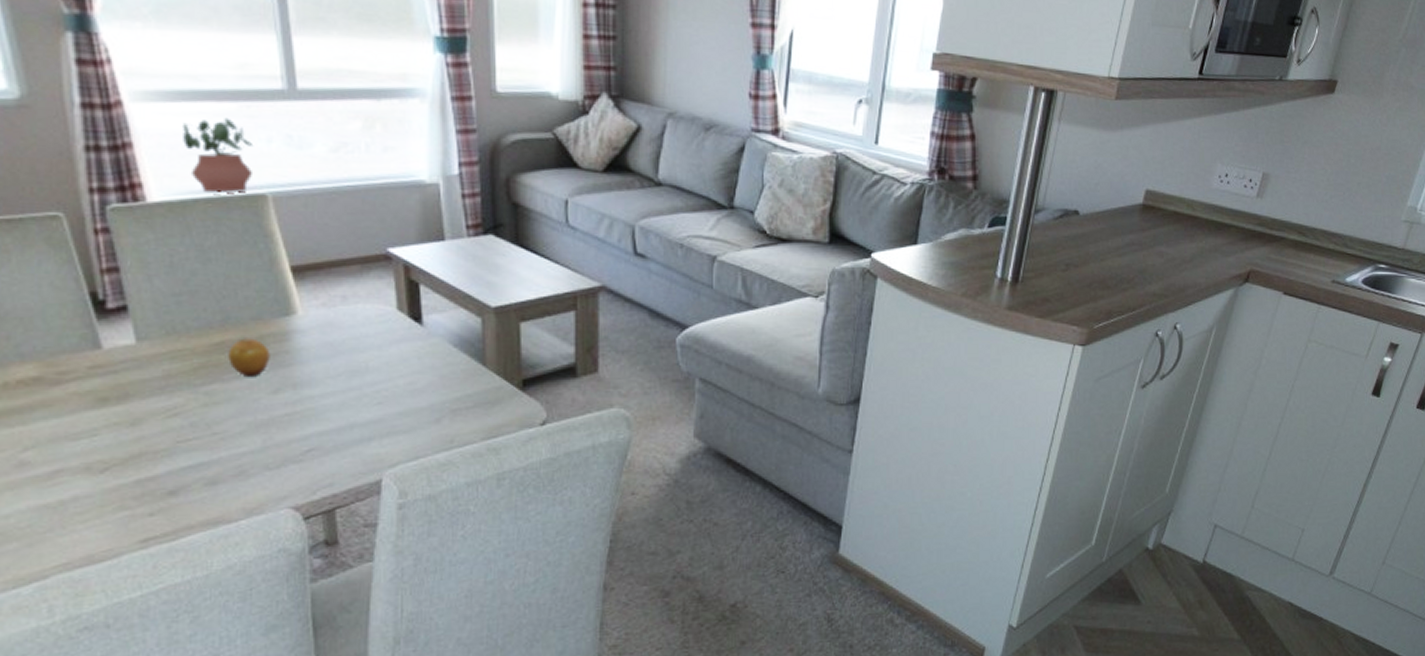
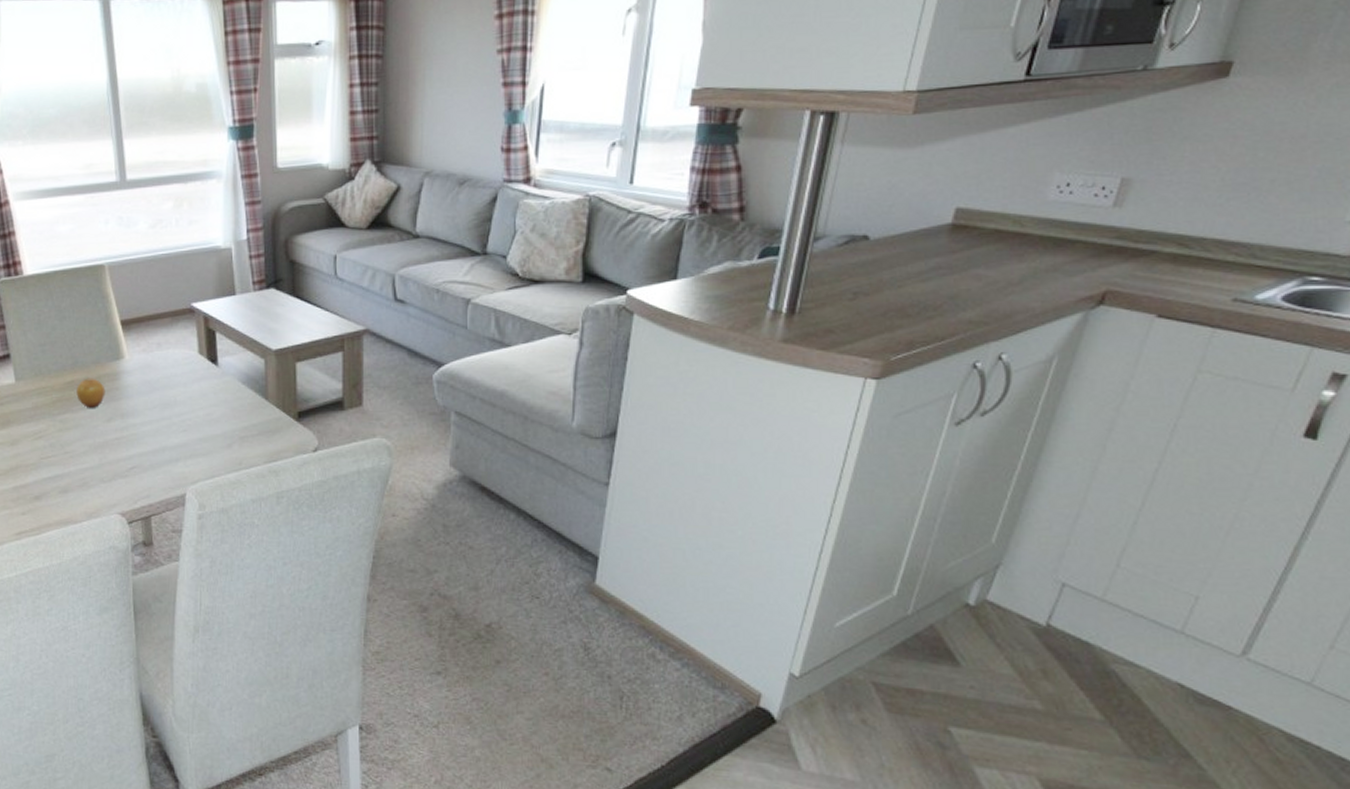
potted plant: present [181,117,254,194] -> none [47,207,96,266]

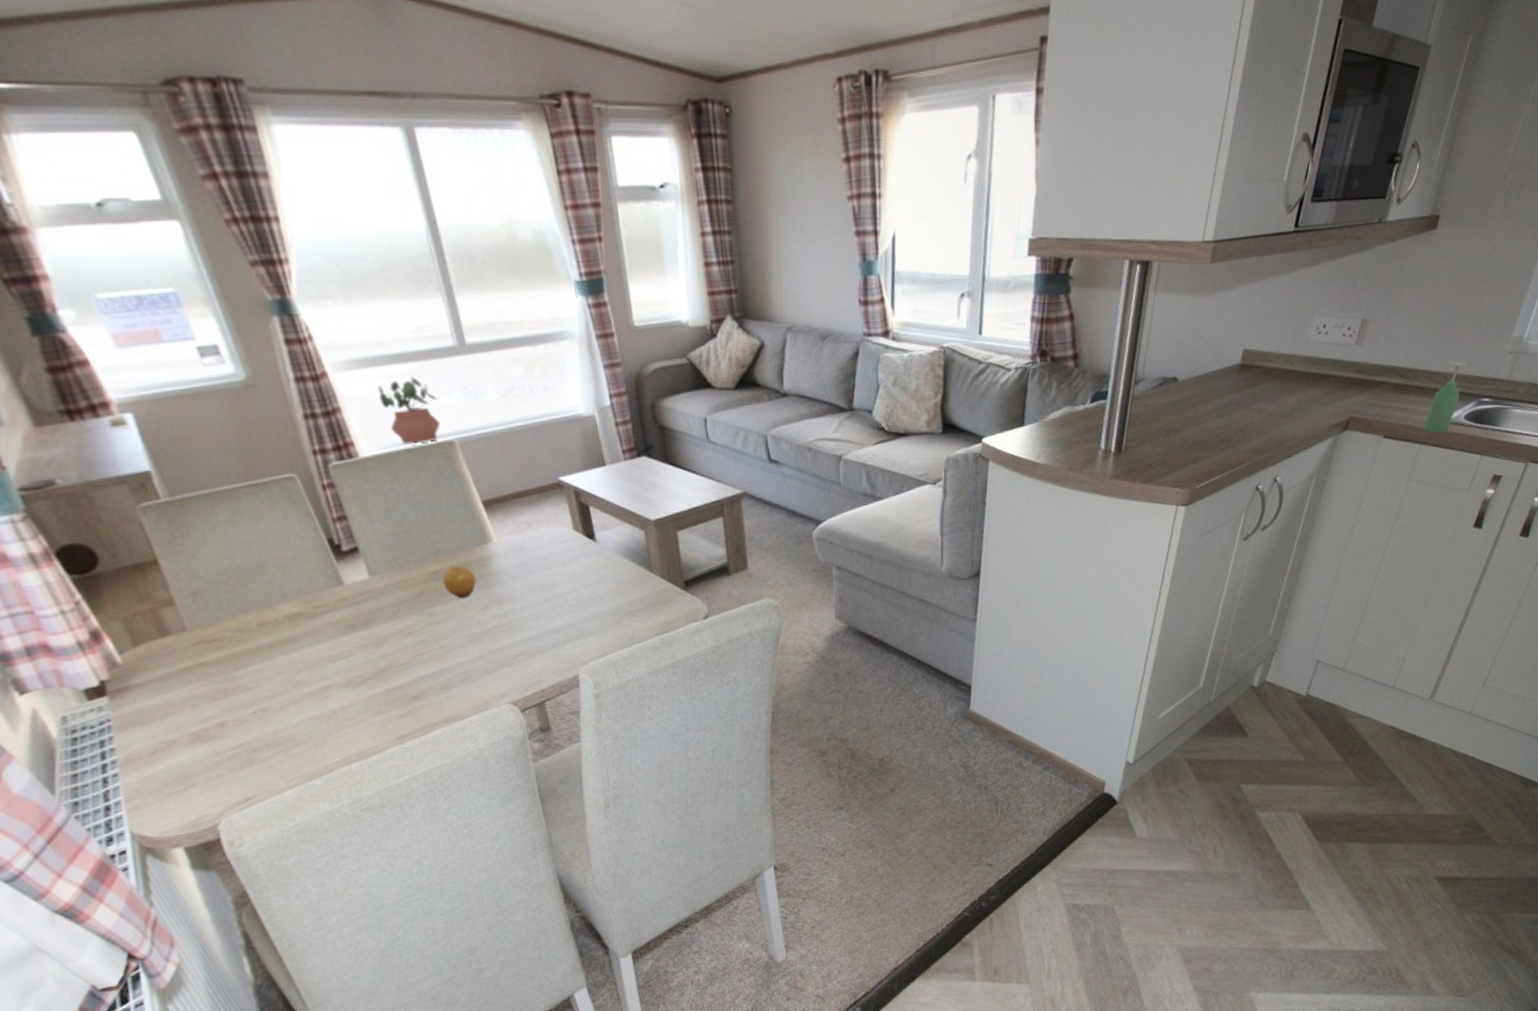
potted plant: none [47,207,96,266] -> present [377,376,441,445]
soap dispenser: none [1218,231,1285,316] -> present [1424,361,1468,433]

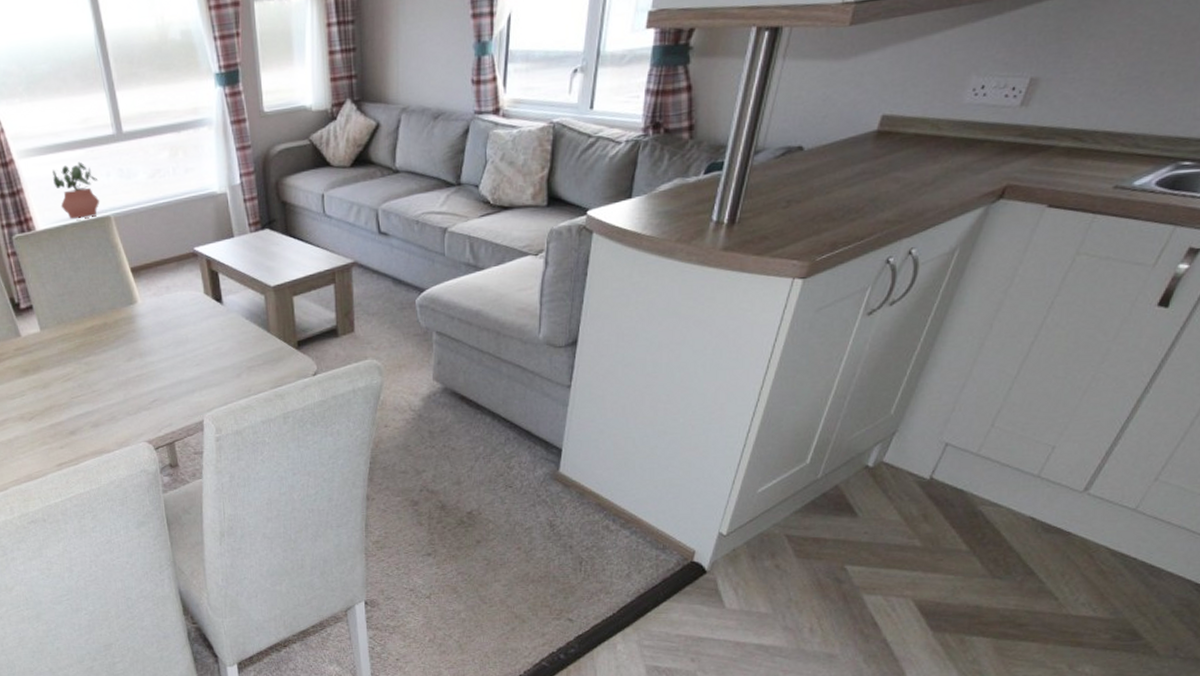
fruit: present [442,565,477,598] -> none [97,322,124,350]
soap dispenser: present [1424,361,1468,433] -> none [1100,121,1166,202]

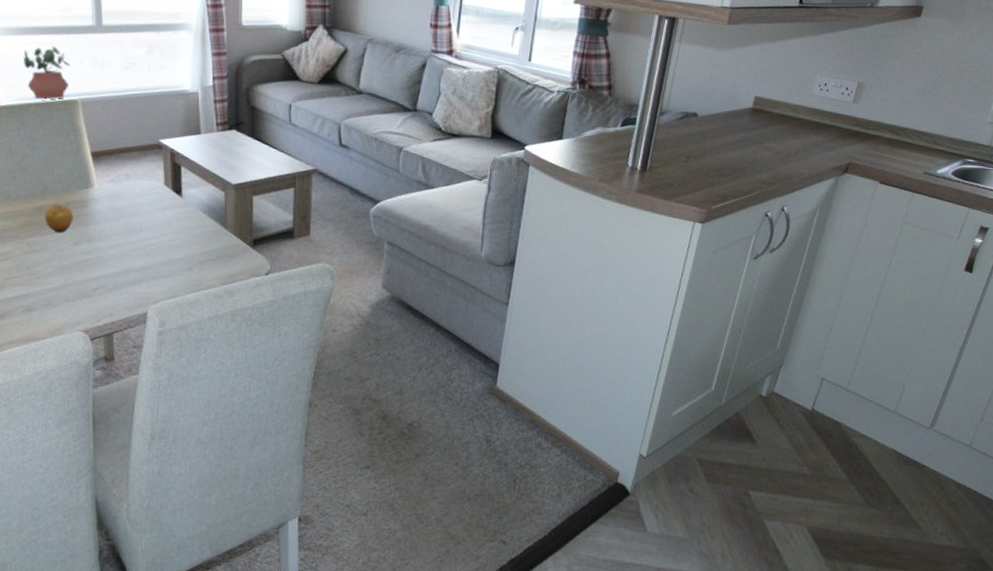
fruit: none [97,322,124,350] -> present [45,204,74,232]

